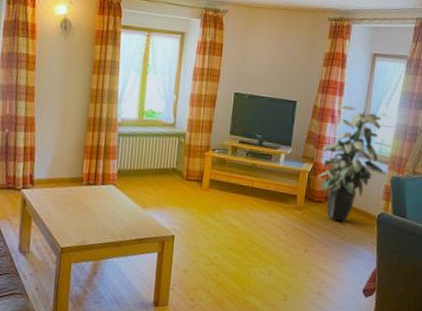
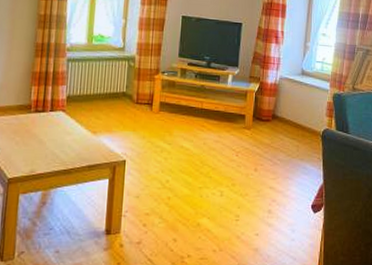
indoor plant: present [317,105,384,222] -> none [264,26,326,139]

